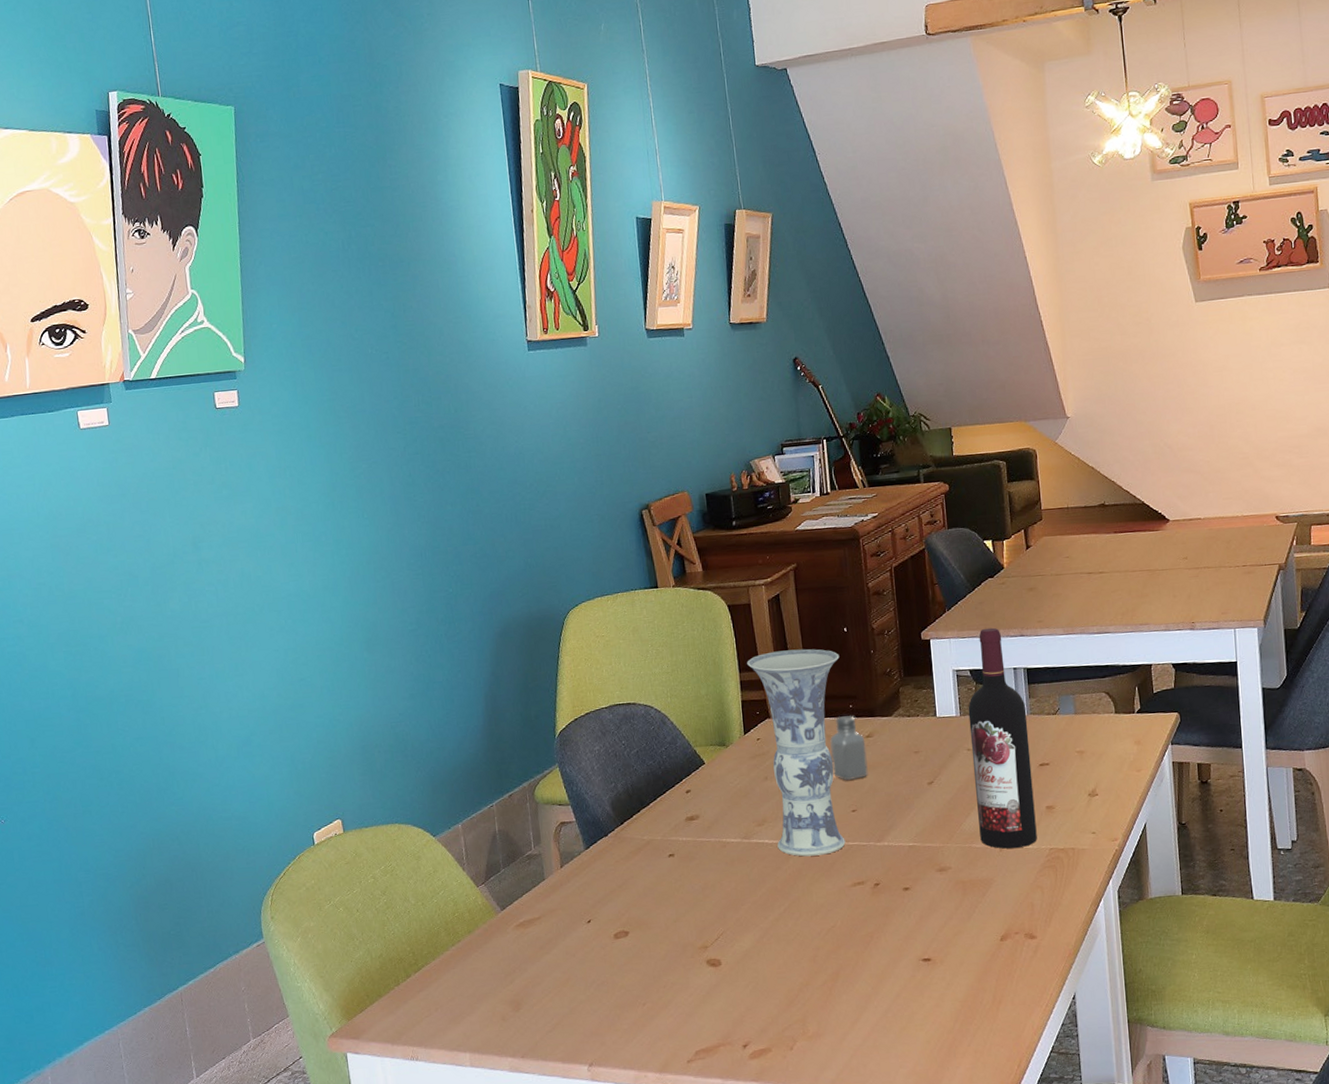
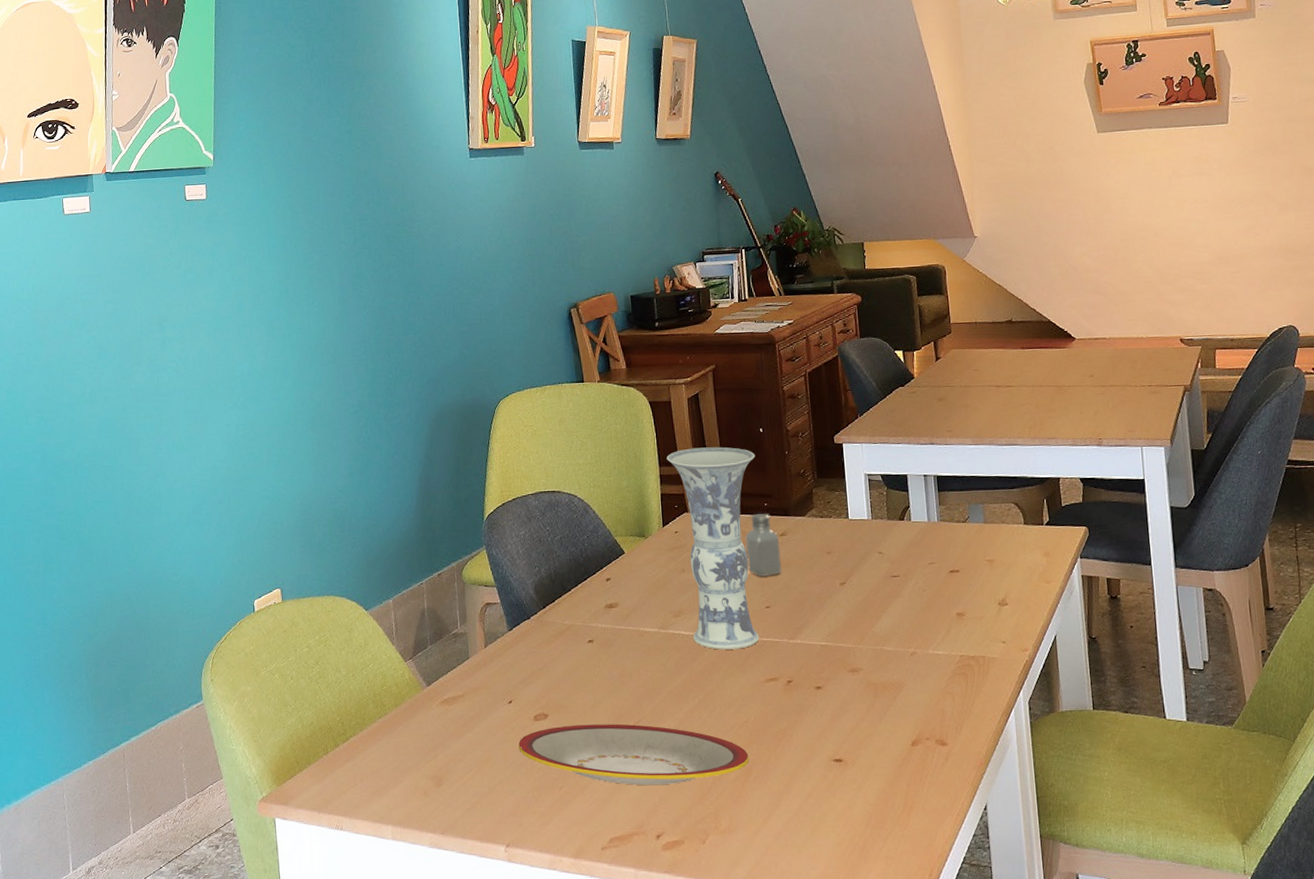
plate: none [598,936,837,997] -> present [518,724,749,786]
wine bottle: present [968,627,1037,849] -> none [879,435,948,653]

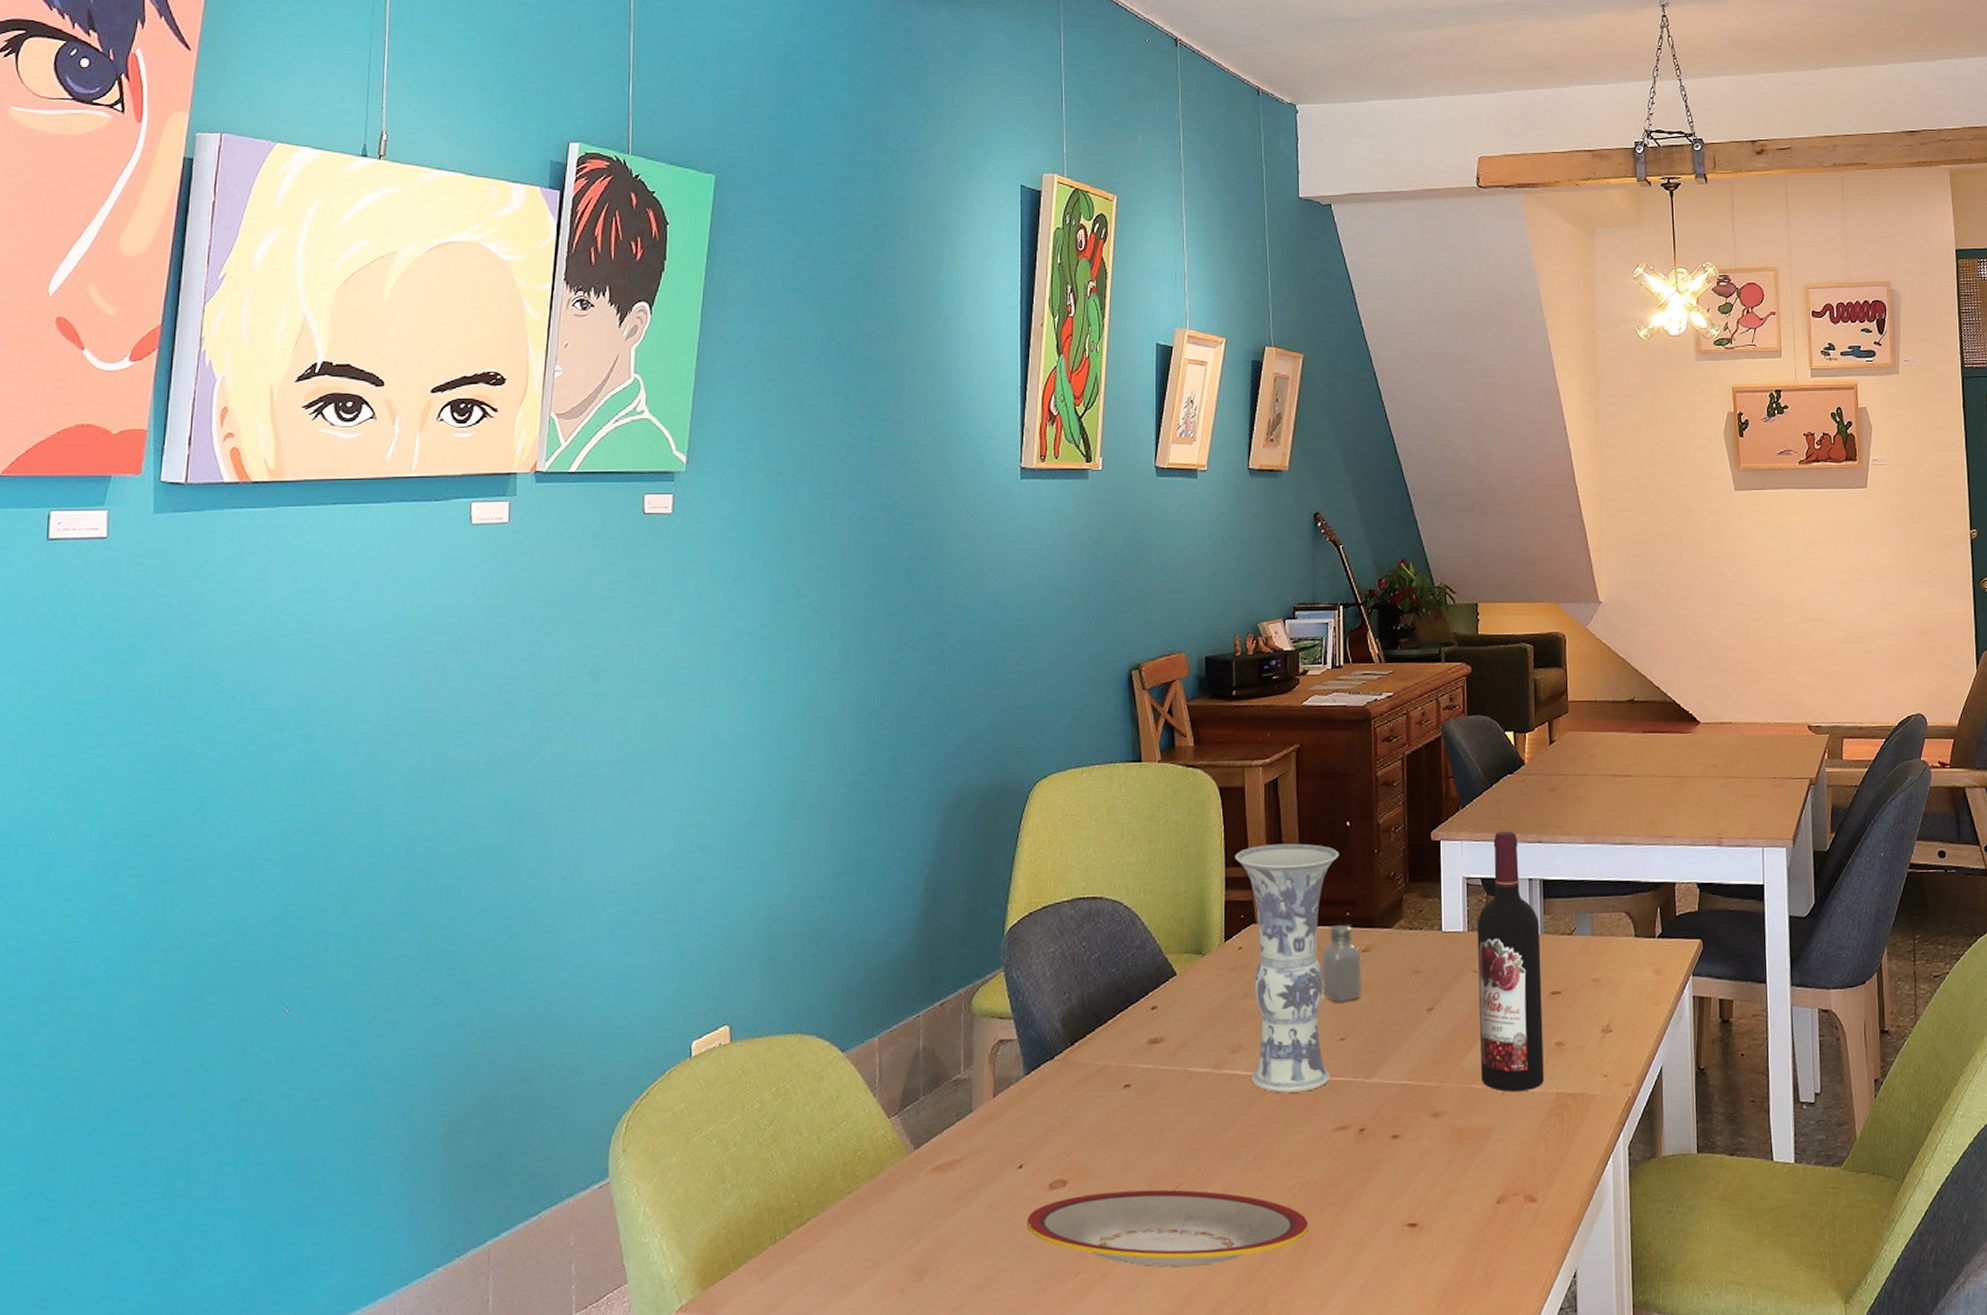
wine bottle: none [879,435,948,653] -> present [1477,831,1544,1092]

